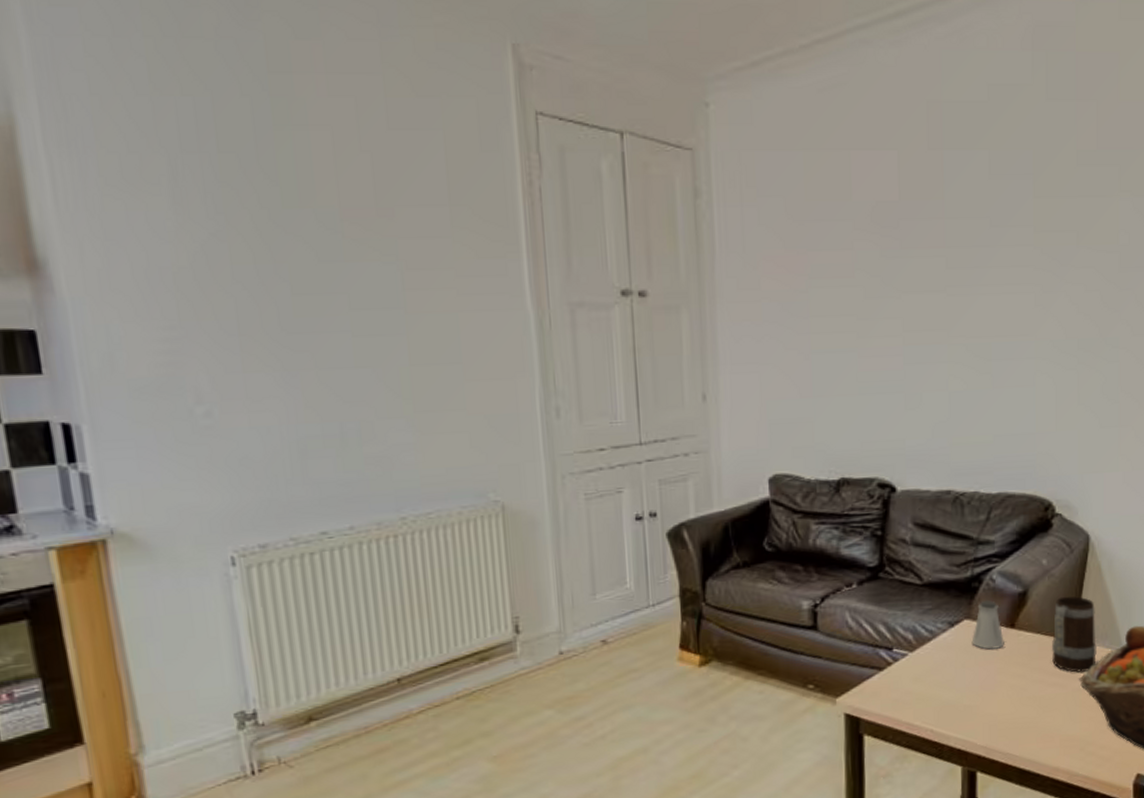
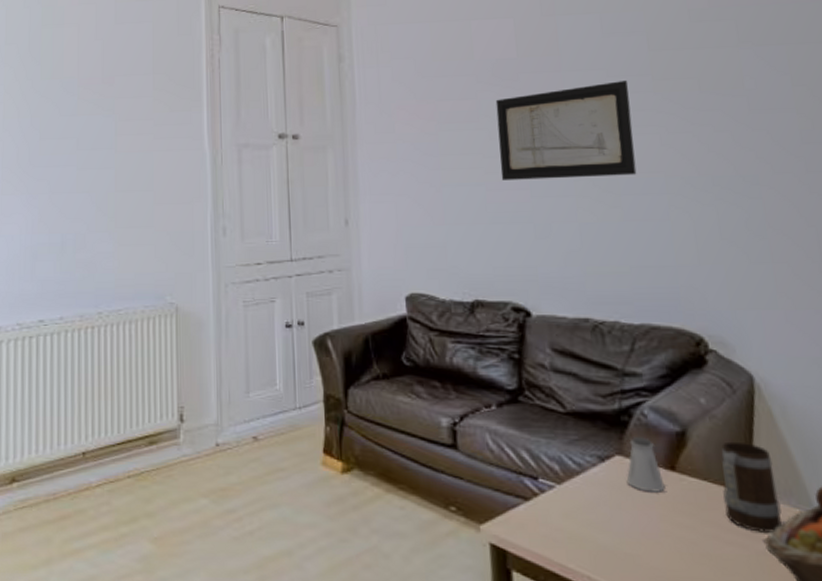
wall art: none [873,232,1010,346] -> present [495,81,637,180]

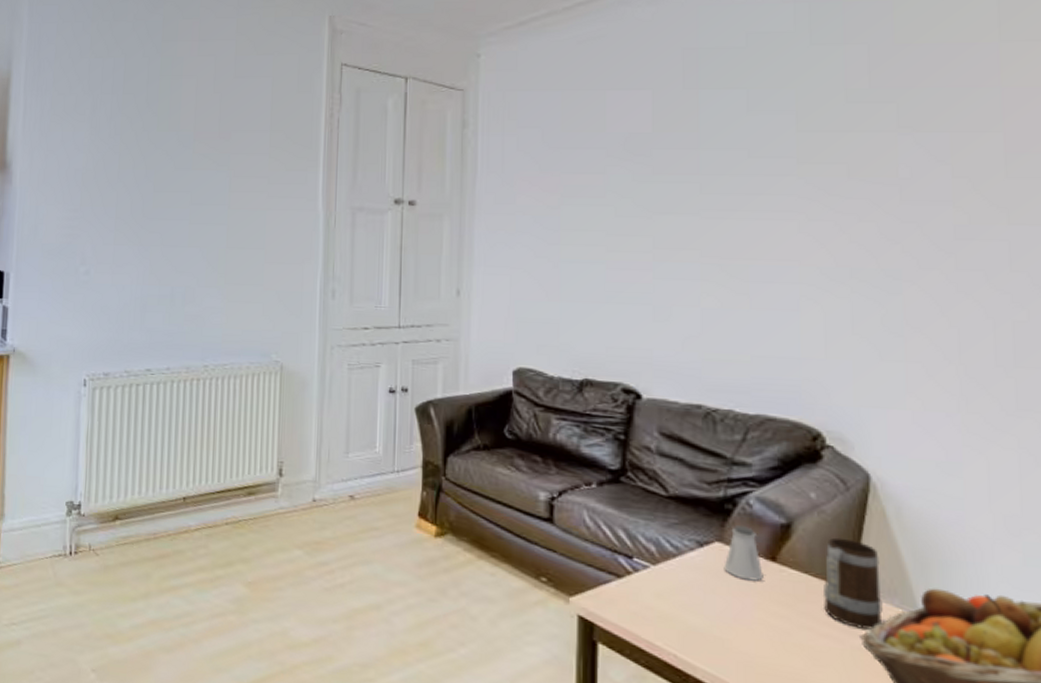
wall art: present [495,81,637,180] -> none [623,162,770,262]

